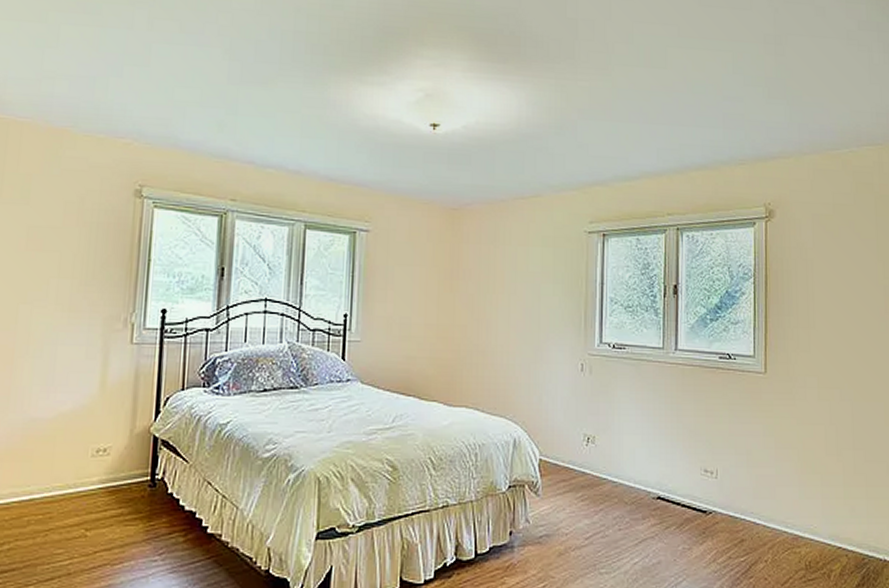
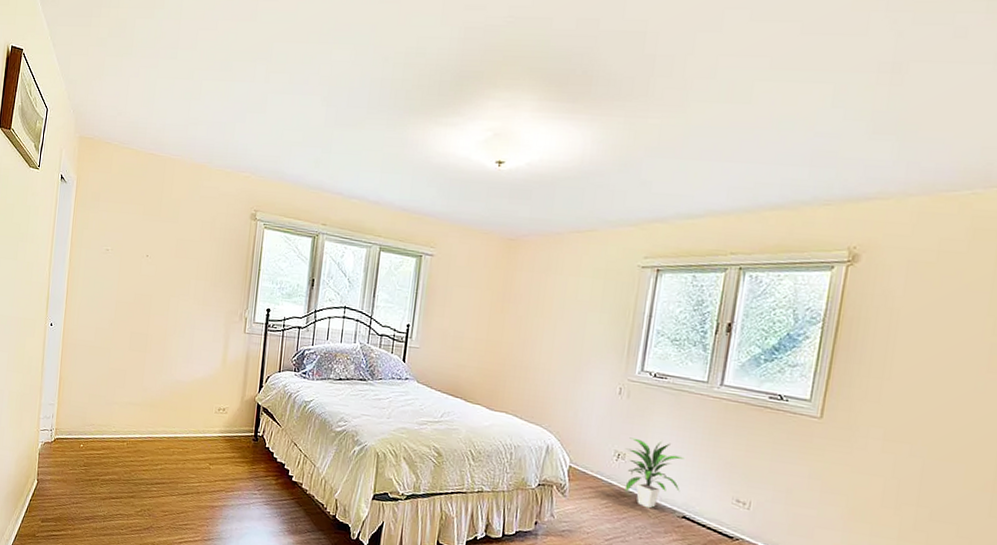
indoor plant: none [595,417,652,494] -> present [624,437,684,509]

